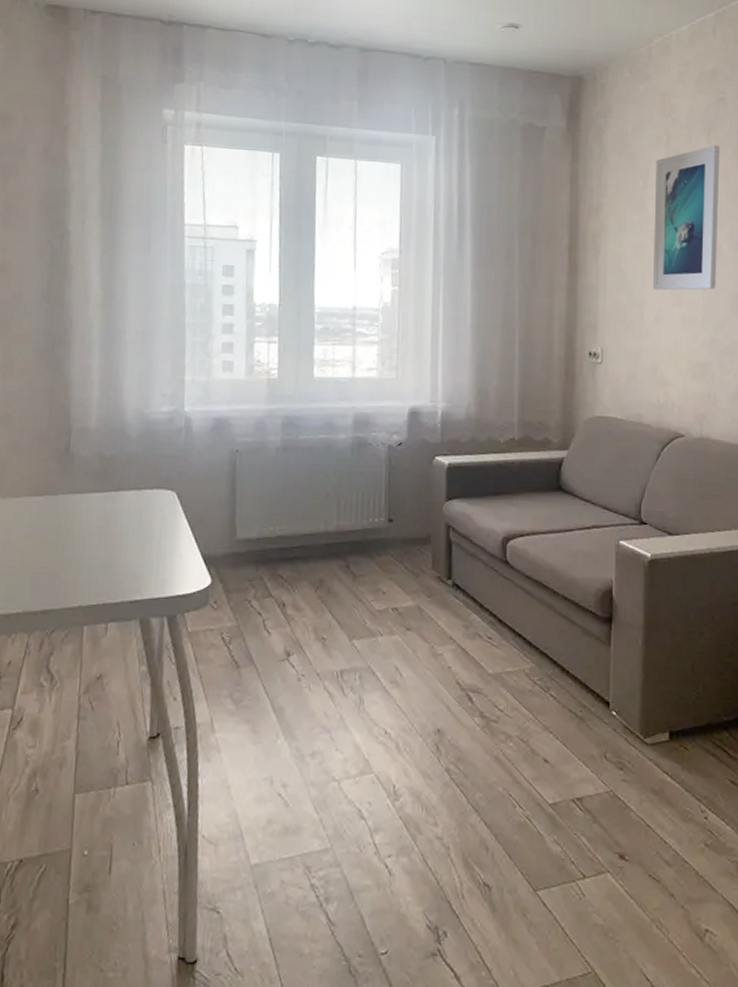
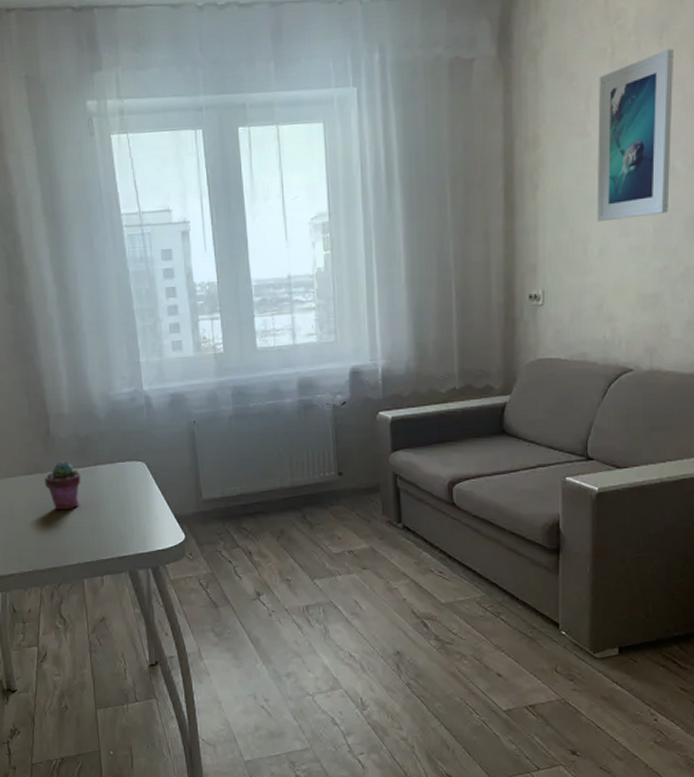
potted succulent: none [54,483,99,542] -> present [44,461,81,511]

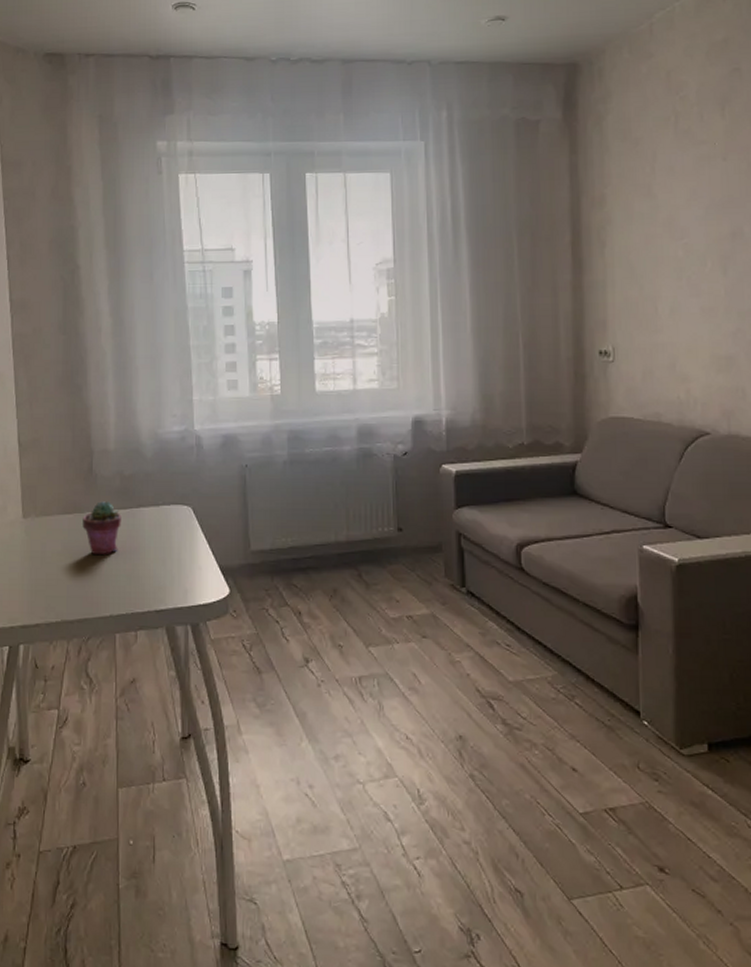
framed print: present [596,48,673,222] -> none [663,120,739,281]

